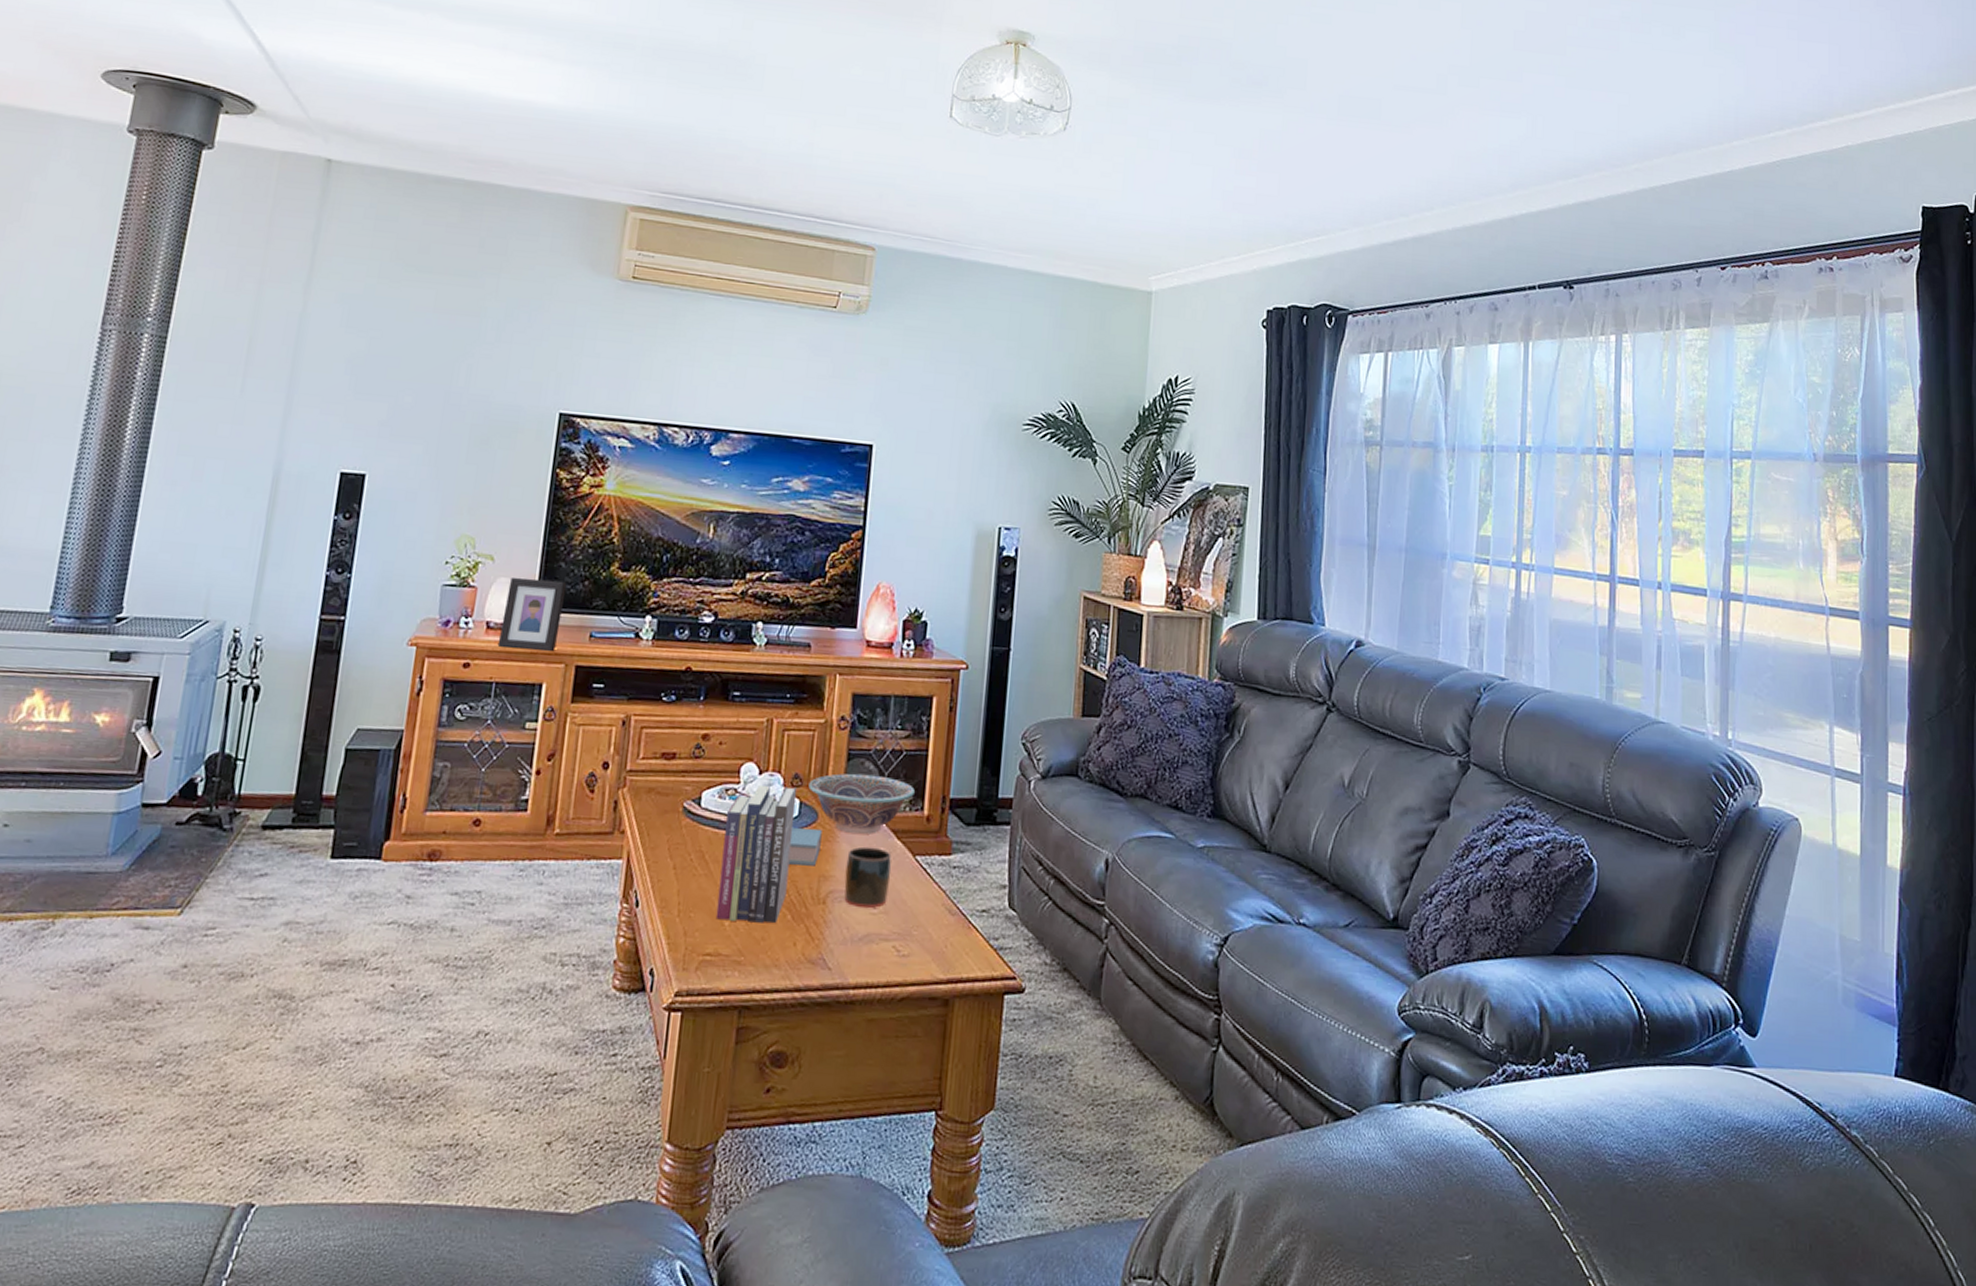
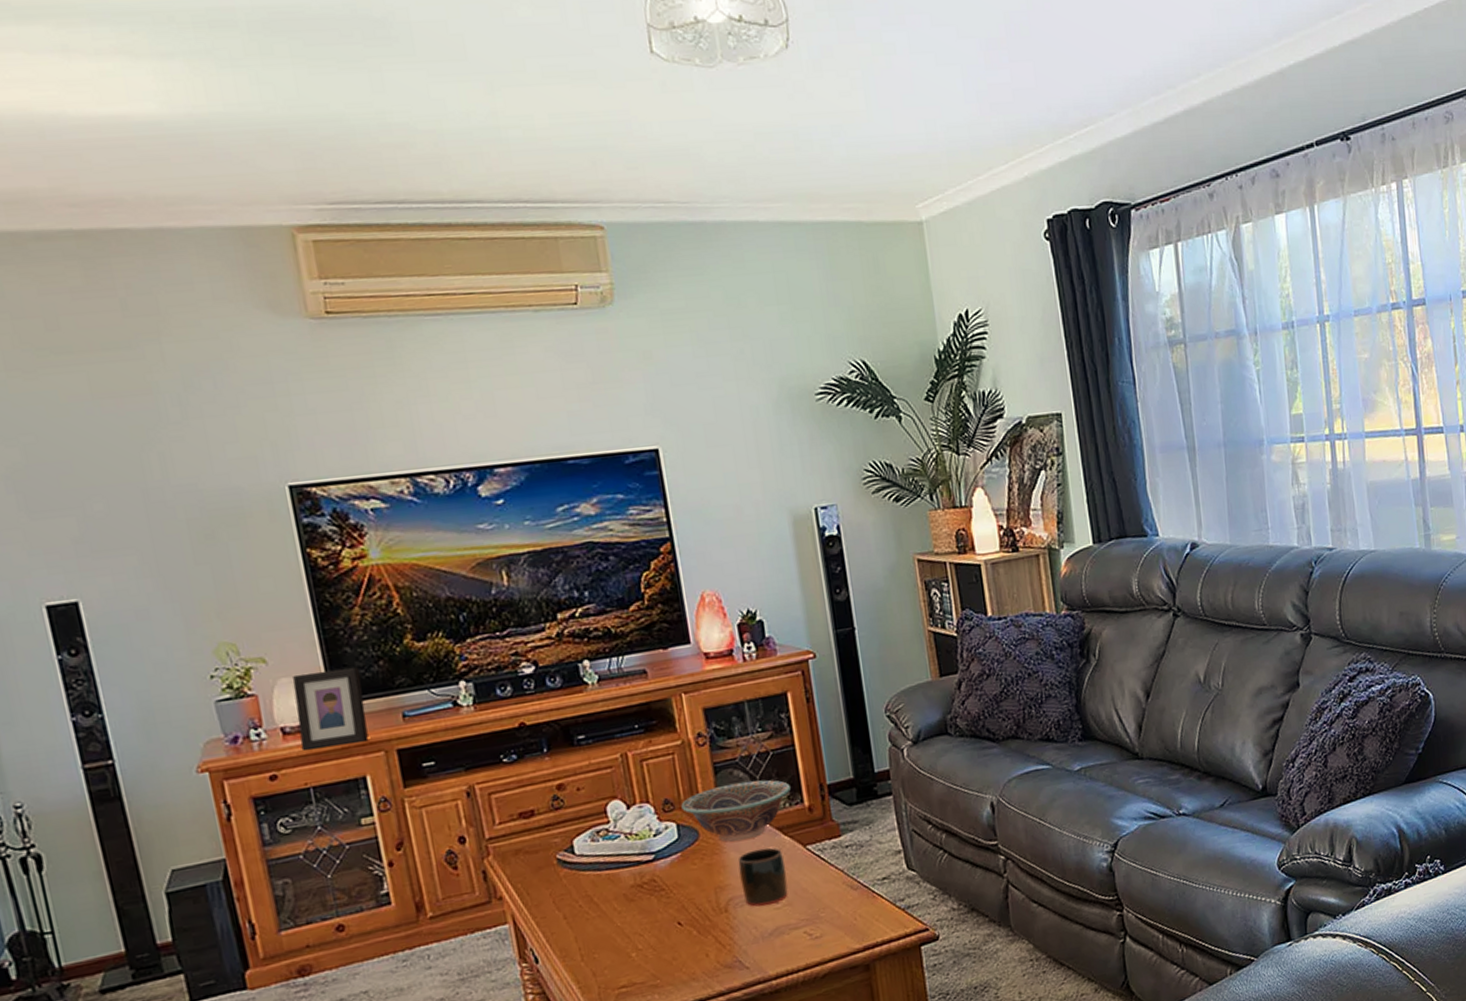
books: present [715,786,797,923] -> none [604,812,687,954]
book: present [788,828,822,866] -> none [675,846,710,885]

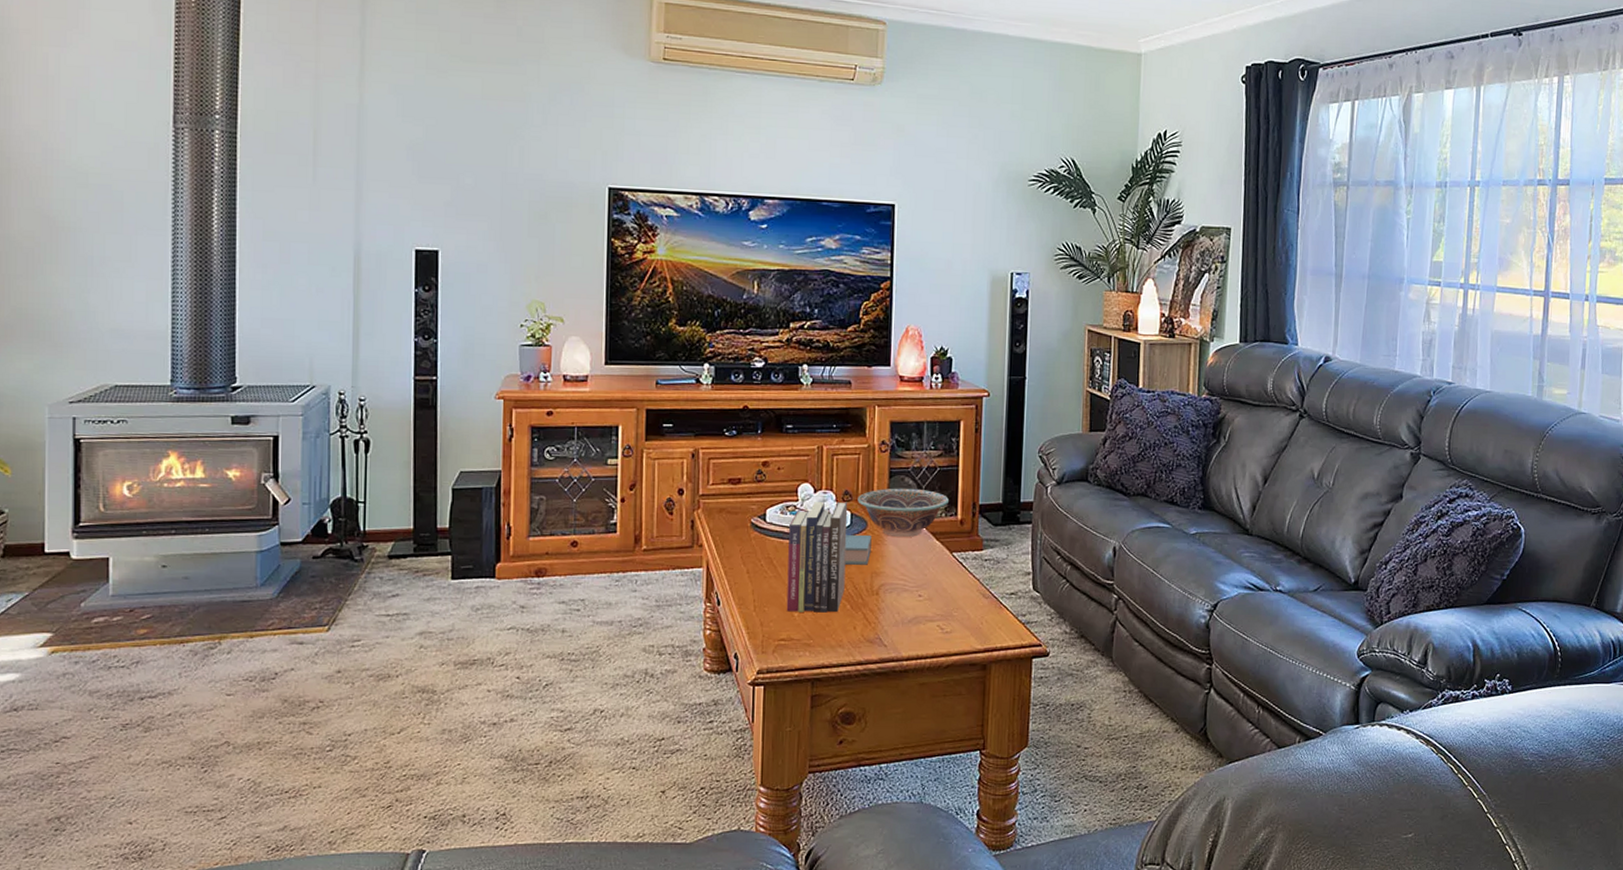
picture frame: present [292,666,369,752] -> none [575,335,631,399]
books: none [604,812,687,954] -> present [786,501,848,613]
book: none [675,846,710,885] -> present [844,535,872,565]
mug: present [738,847,788,907] -> none [893,547,933,596]

